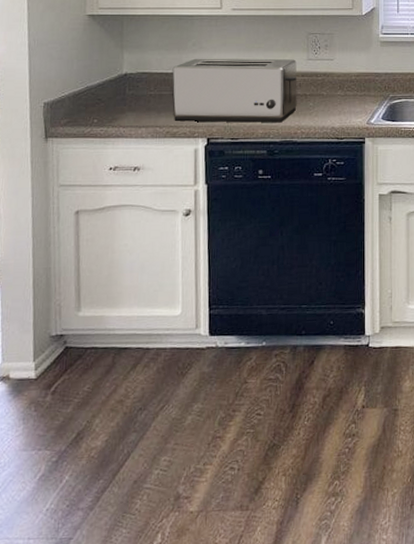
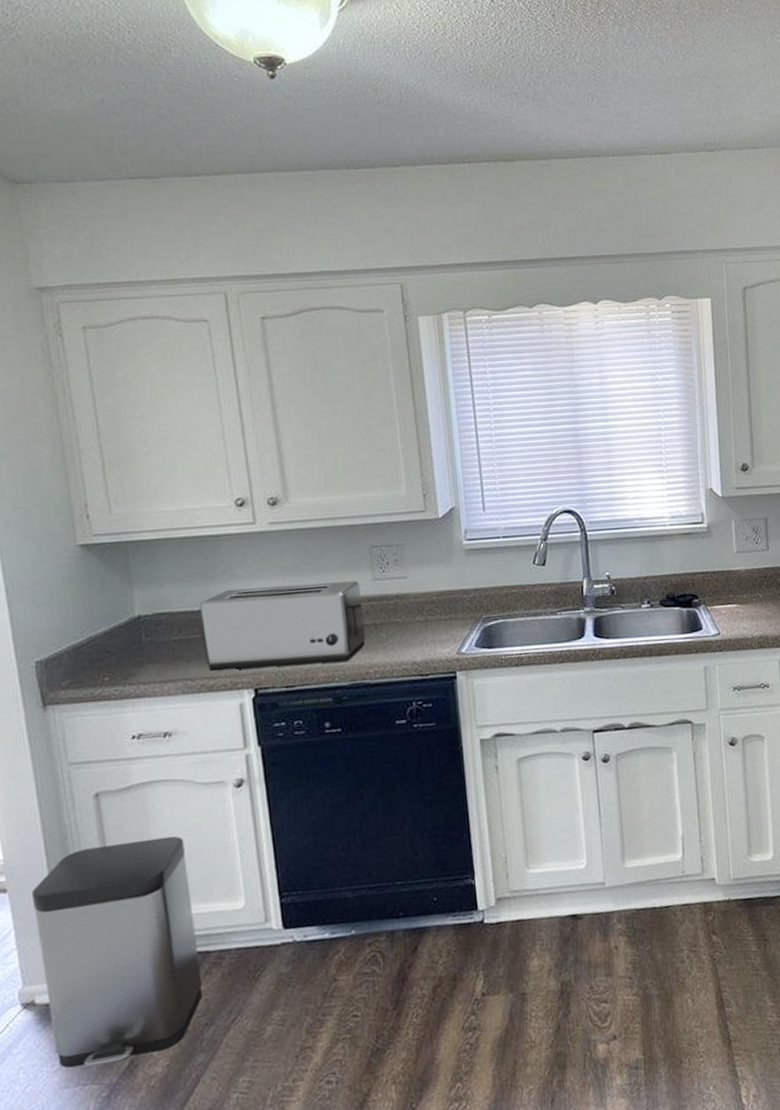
pedal bin: none [17,250,141,435] -> present [31,835,203,1068]

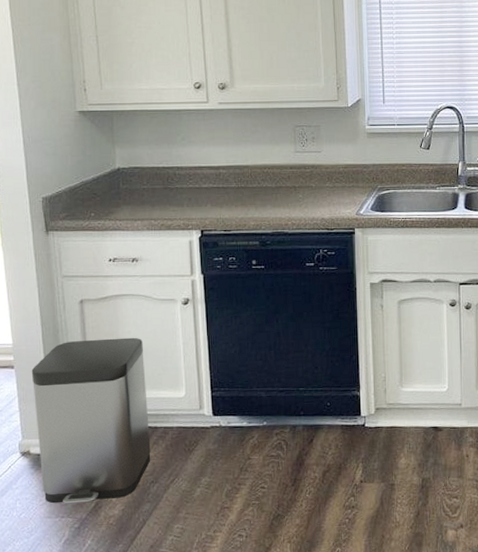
toaster: present [199,581,366,672] -> none [163,151,287,215]

